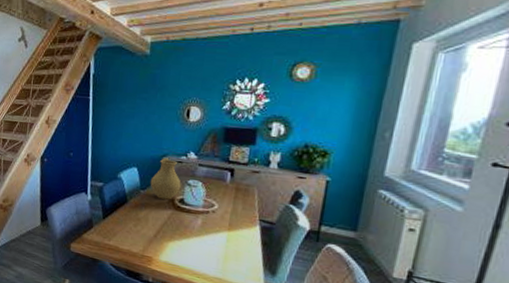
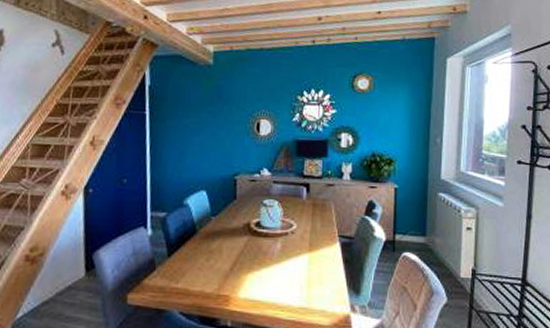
pitcher: present [150,157,181,200] -> none [222,176,256,225]

